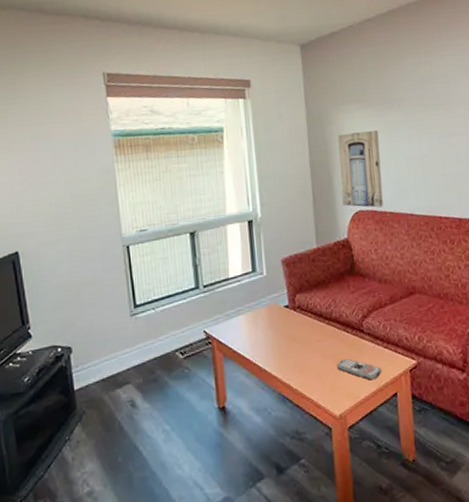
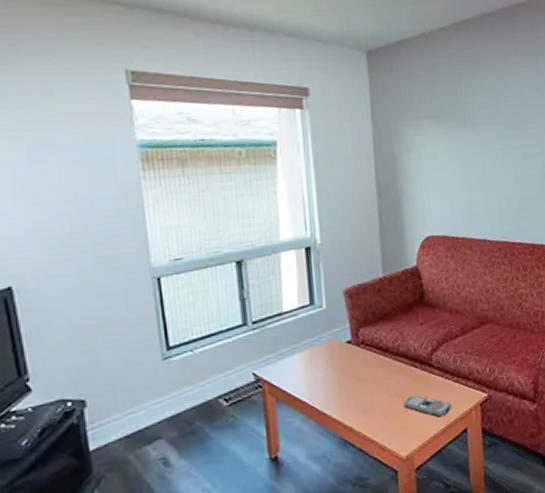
wall art: present [337,130,384,208] -> none [407,150,455,233]

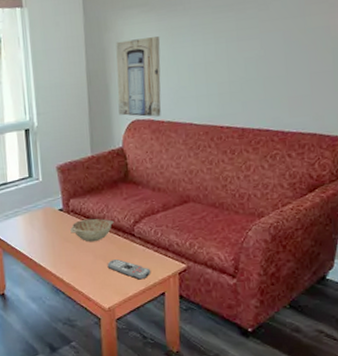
decorative bowl: none [360,349,410,379] -> present [70,218,114,242]
wall art: none [407,150,455,233] -> present [116,36,161,117]

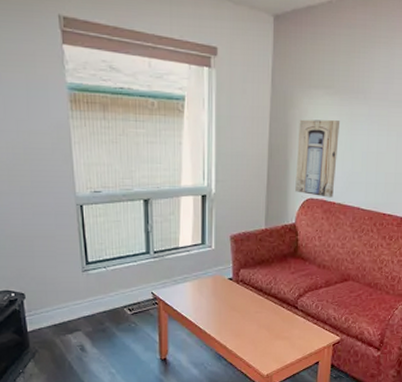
decorative bowl: present [70,218,114,242] -> none [238,289,280,312]
remote control: present [107,259,151,280] -> none [269,330,309,349]

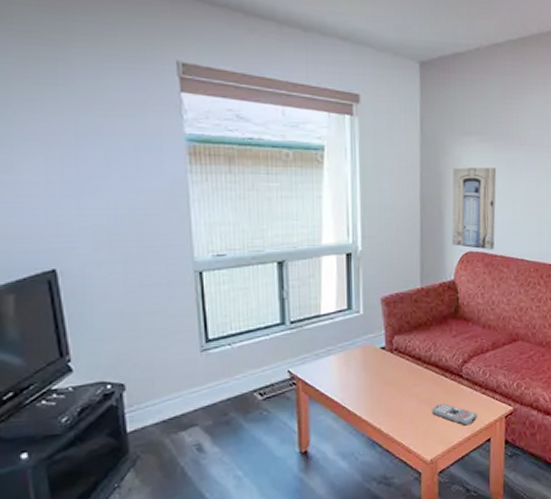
remote control: none [269,330,309,349] -> present [432,404,478,426]

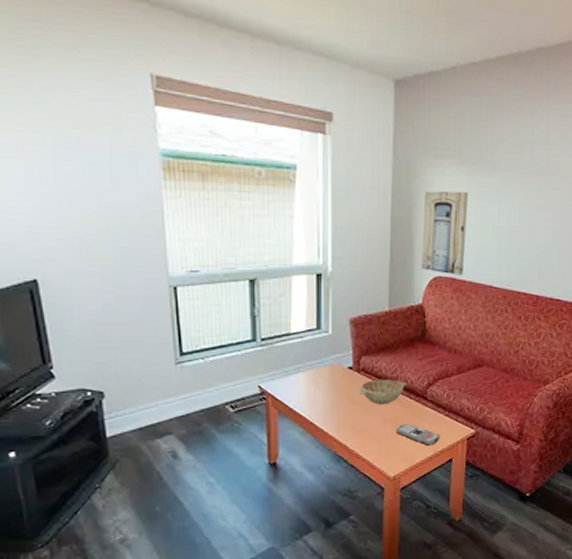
decorative bowl: none [392,358,441,385] -> present [359,379,407,405]

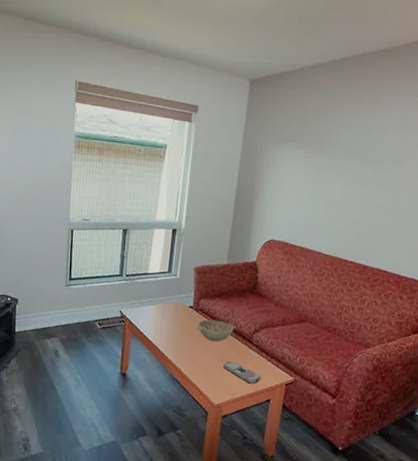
wall art: present [421,191,469,275] -> none [258,168,306,241]

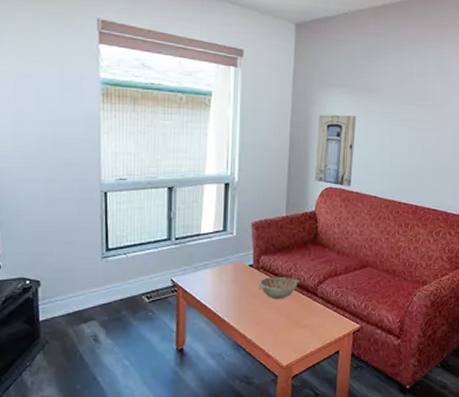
remote control: present [223,361,262,384] -> none [289,317,329,338]
wall art: none [258,168,306,241] -> present [315,114,357,187]

